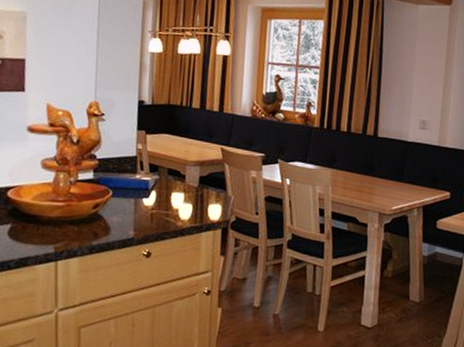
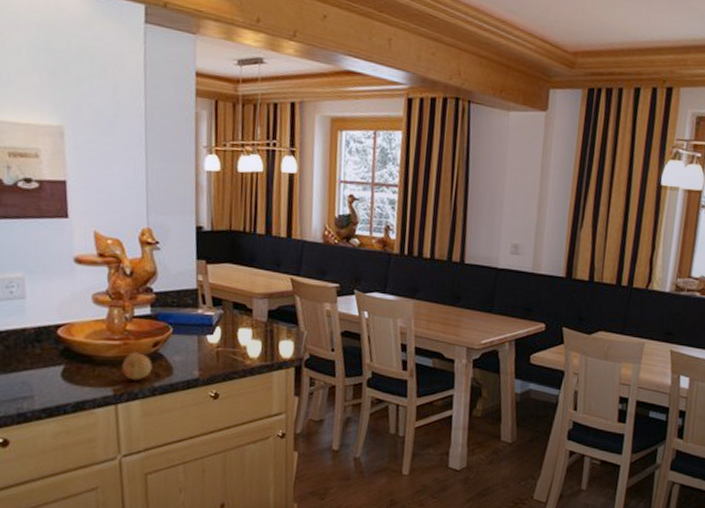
fruit: none [63,213,92,239] -> present [121,352,152,380]

